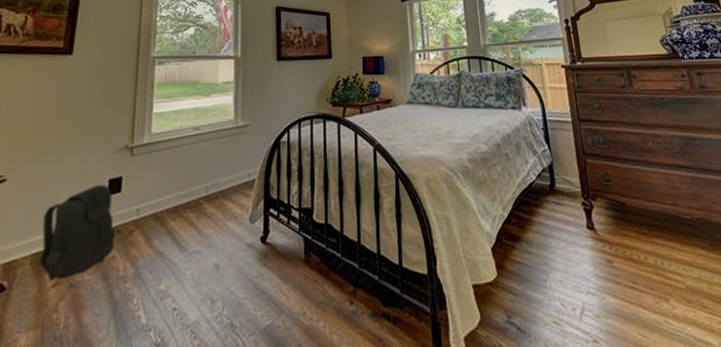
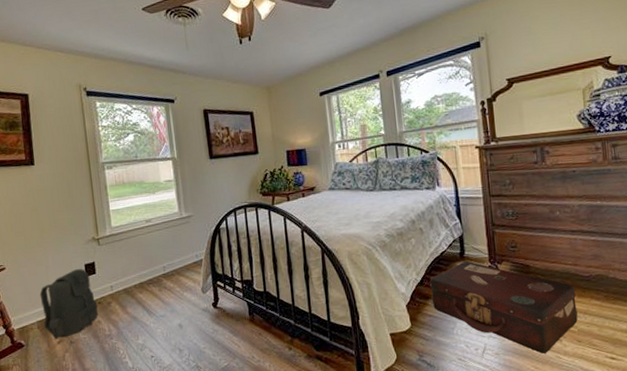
suitcase: none [517,195,685,317] -> present [430,261,578,354]

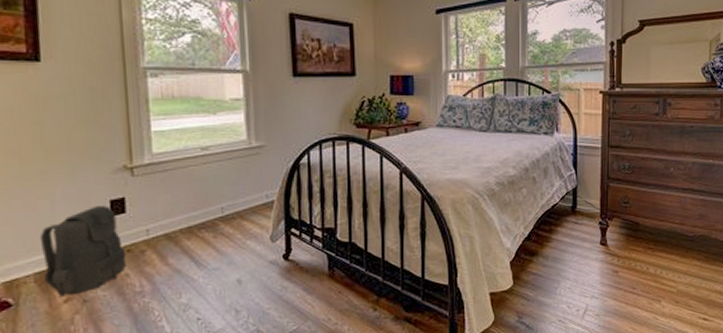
suitcase: present [430,261,578,354] -> none [537,215,679,315]

